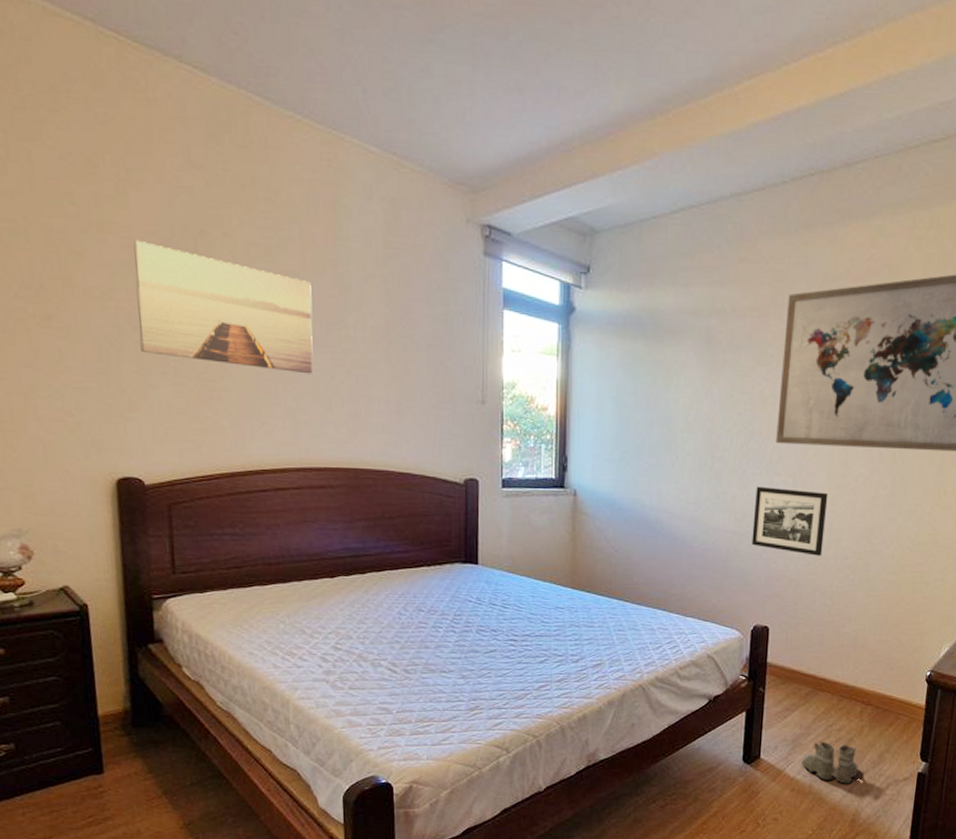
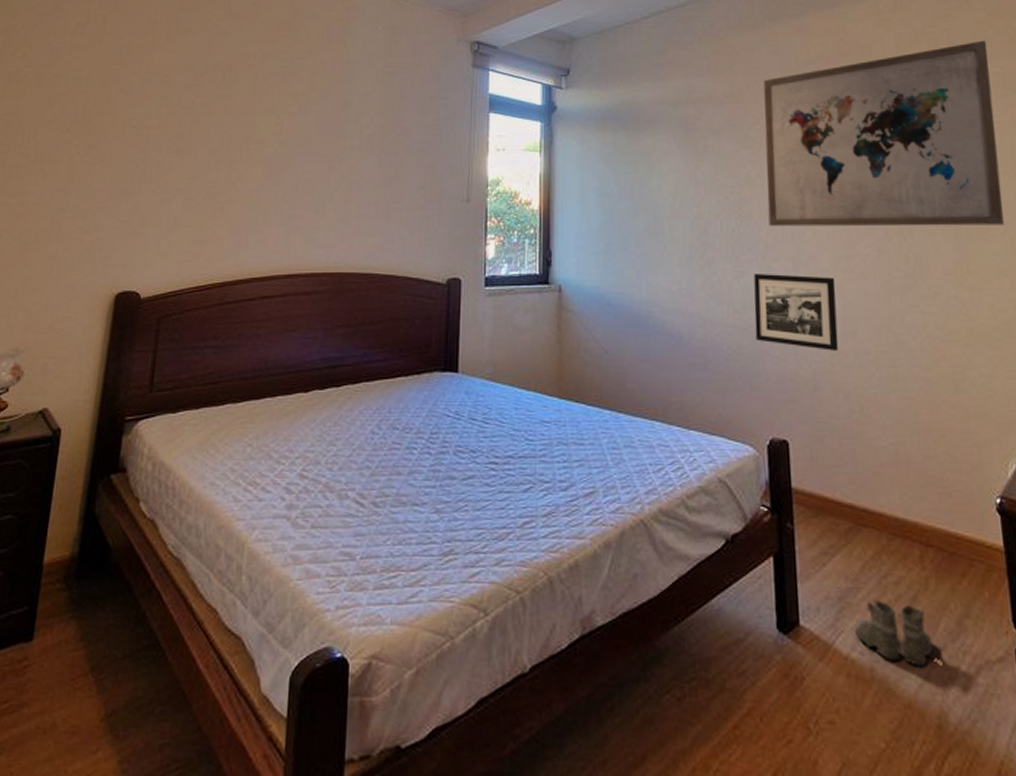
wall art: present [133,239,314,374] -> none [161,77,317,183]

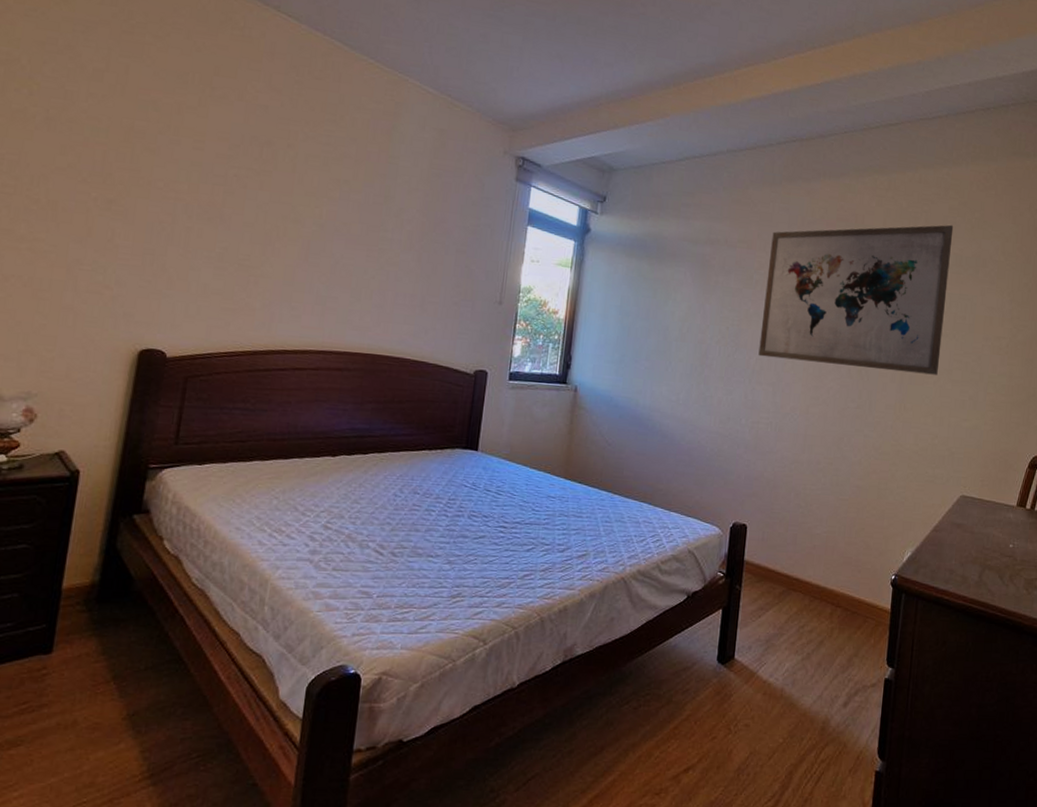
picture frame: present [754,273,839,351] -> none [734,392,804,460]
boots: present [855,600,935,667] -> none [774,642,829,689]

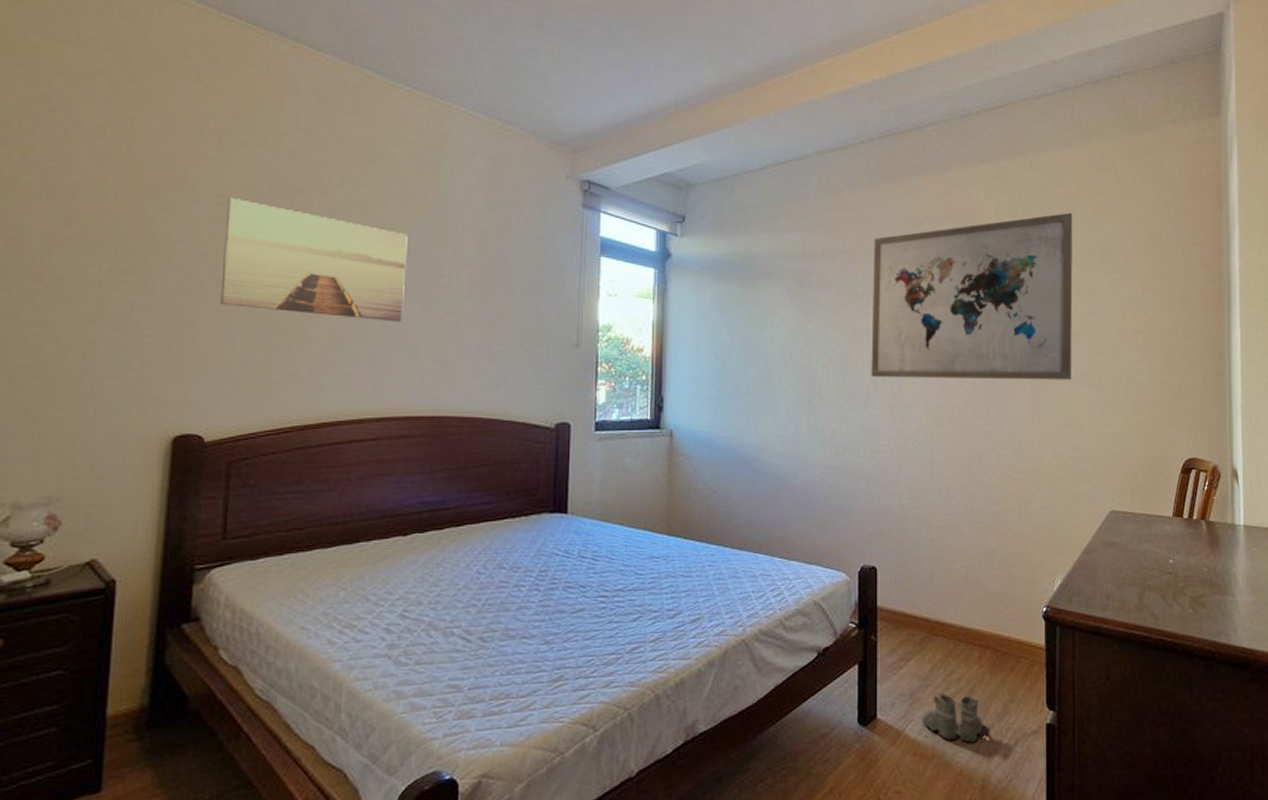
wall art: none [190,143,359,268] -> present [220,197,408,322]
boots: none [774,642,829,689] -> present [922,693,984,743]

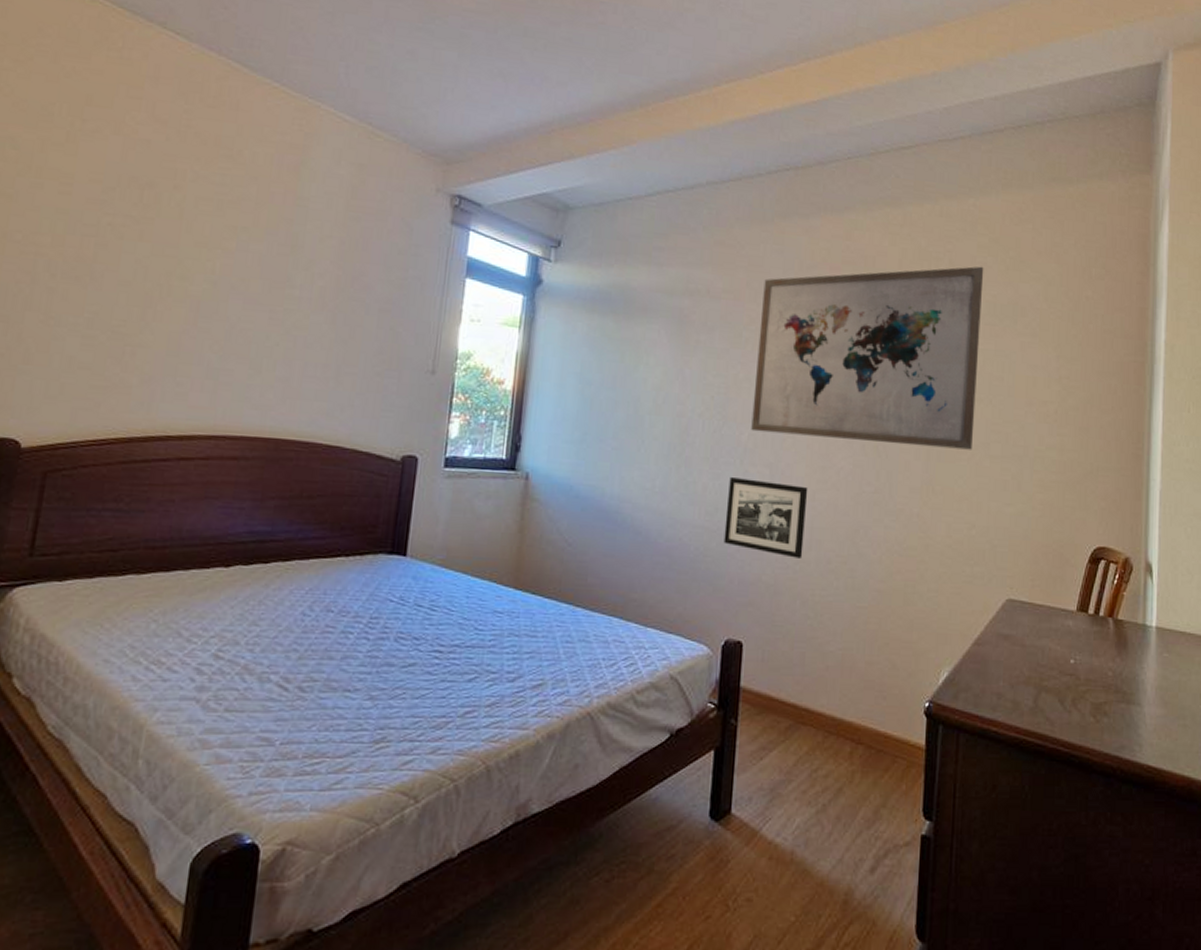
wall art: present [220,197,408,322] -> none [53,186,261,334]
picture frame: none [853,419,927,489] -> present [723,476,808,559]
boots: present [922,693,984,743] -> none [781,791,851,850]

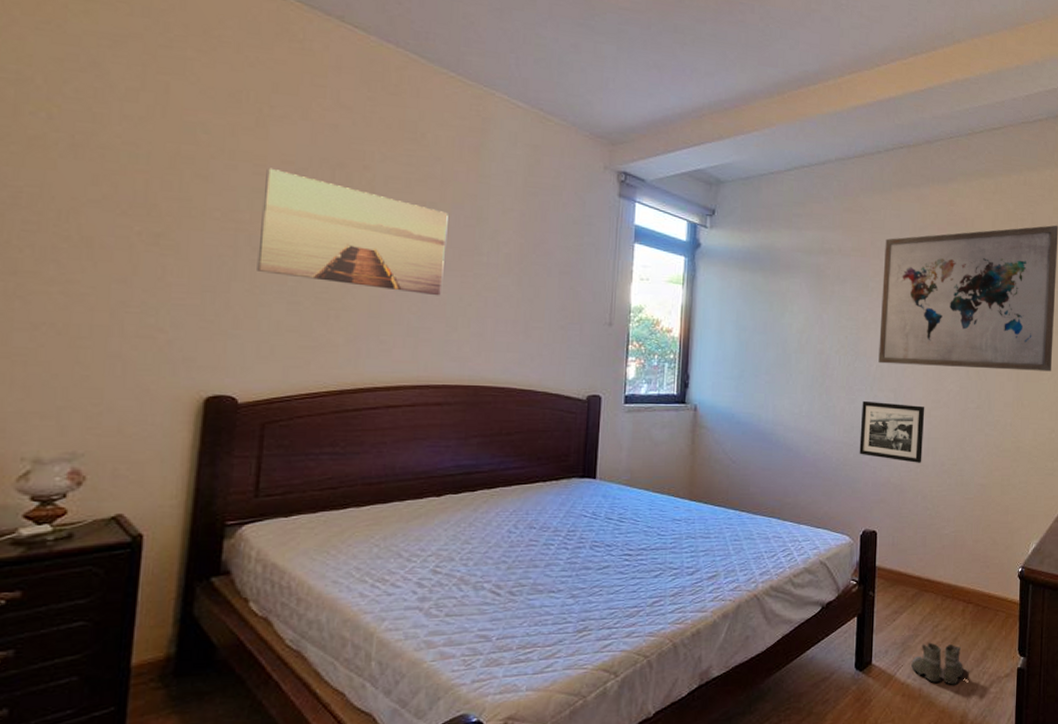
wall art: none [53,186,261,334] -> present [257,167,448,296]
boots: none [781,791,851,850] -> present [911,642,964,685]

